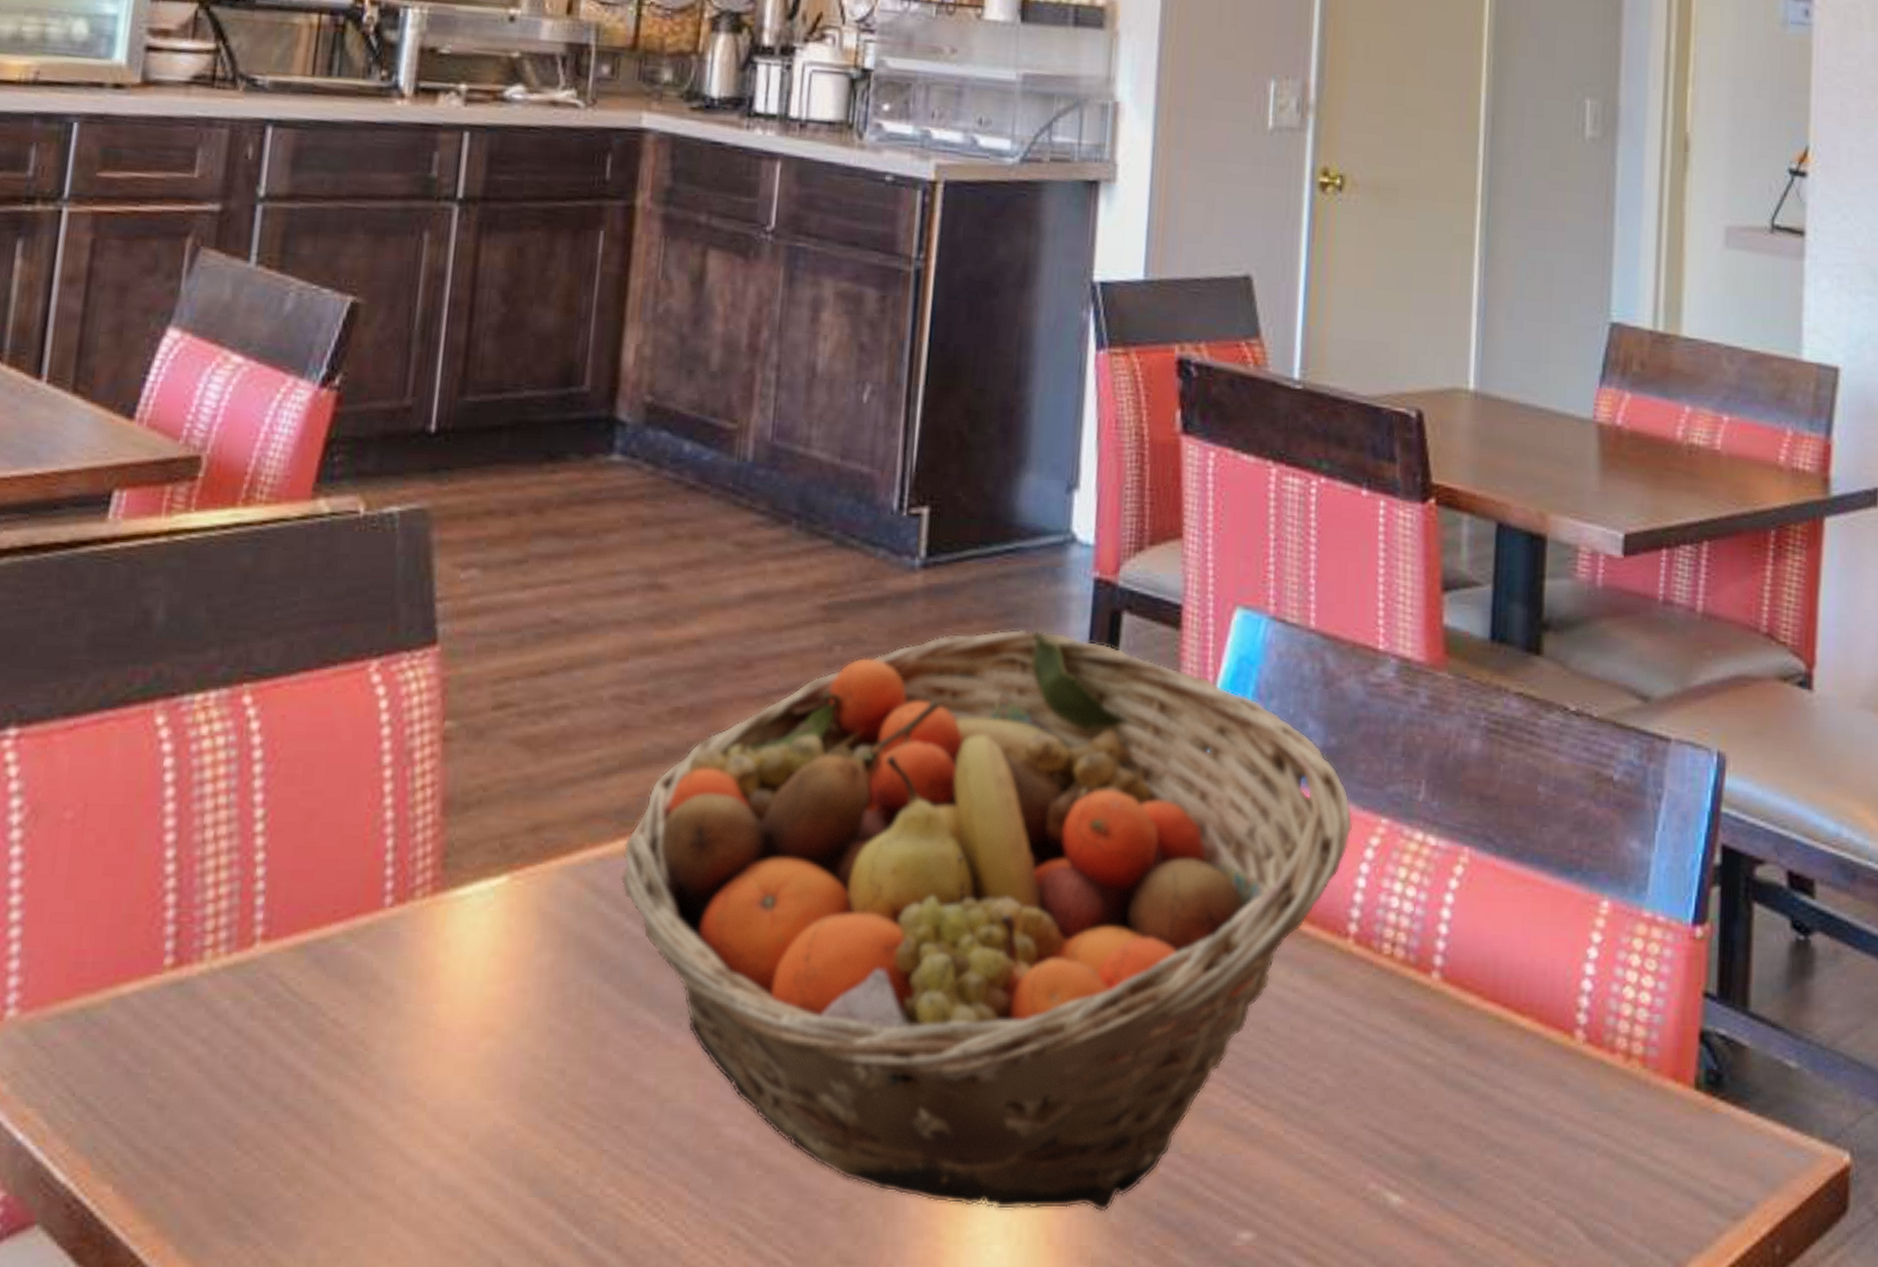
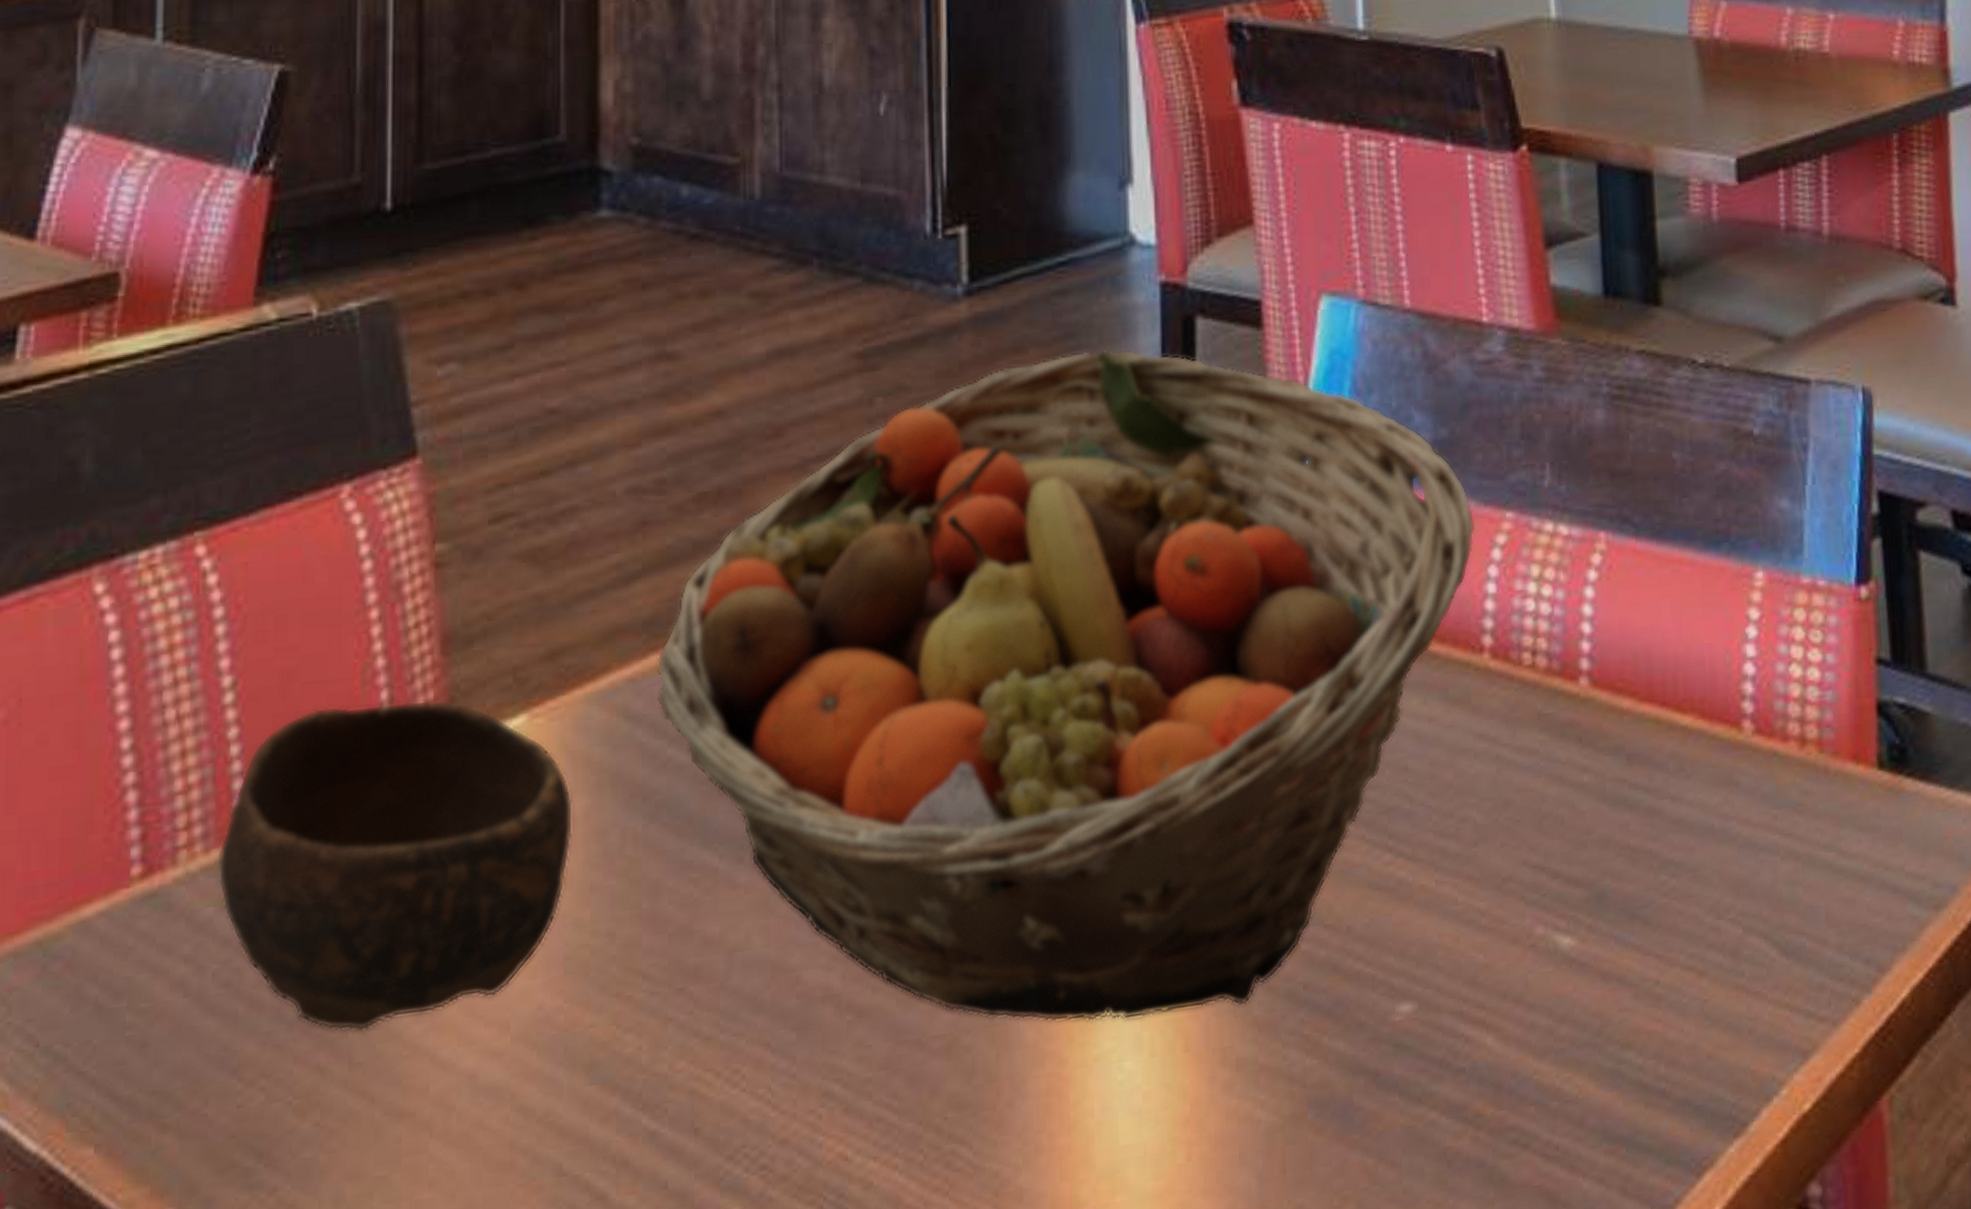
bowl: none [235,846,541,1122] -> present [217,699,572,1031]

